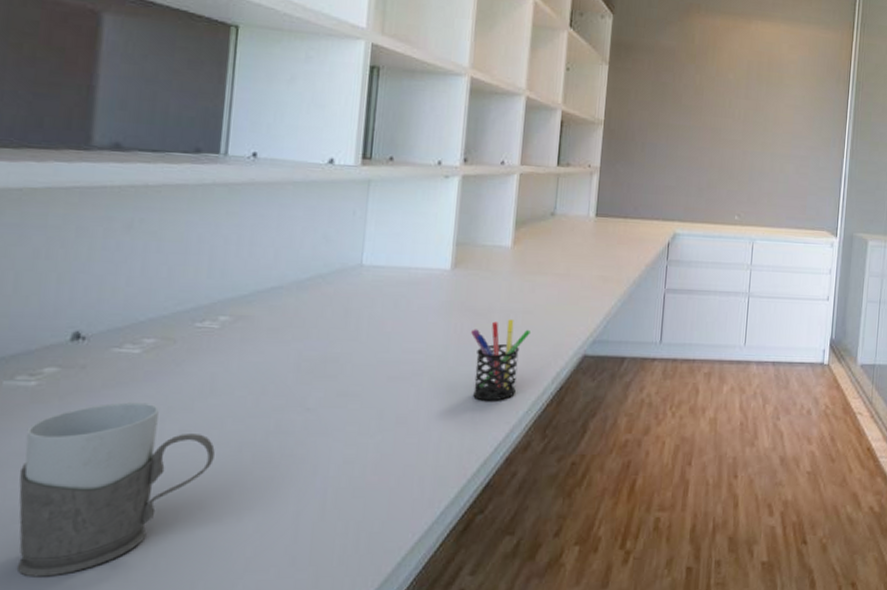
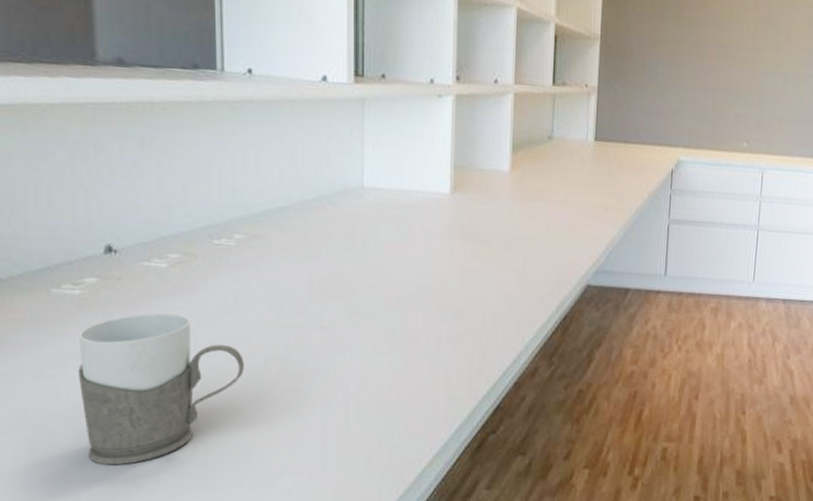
pen holder: present [471,319,530,401] -> none [474,246,533,327]

